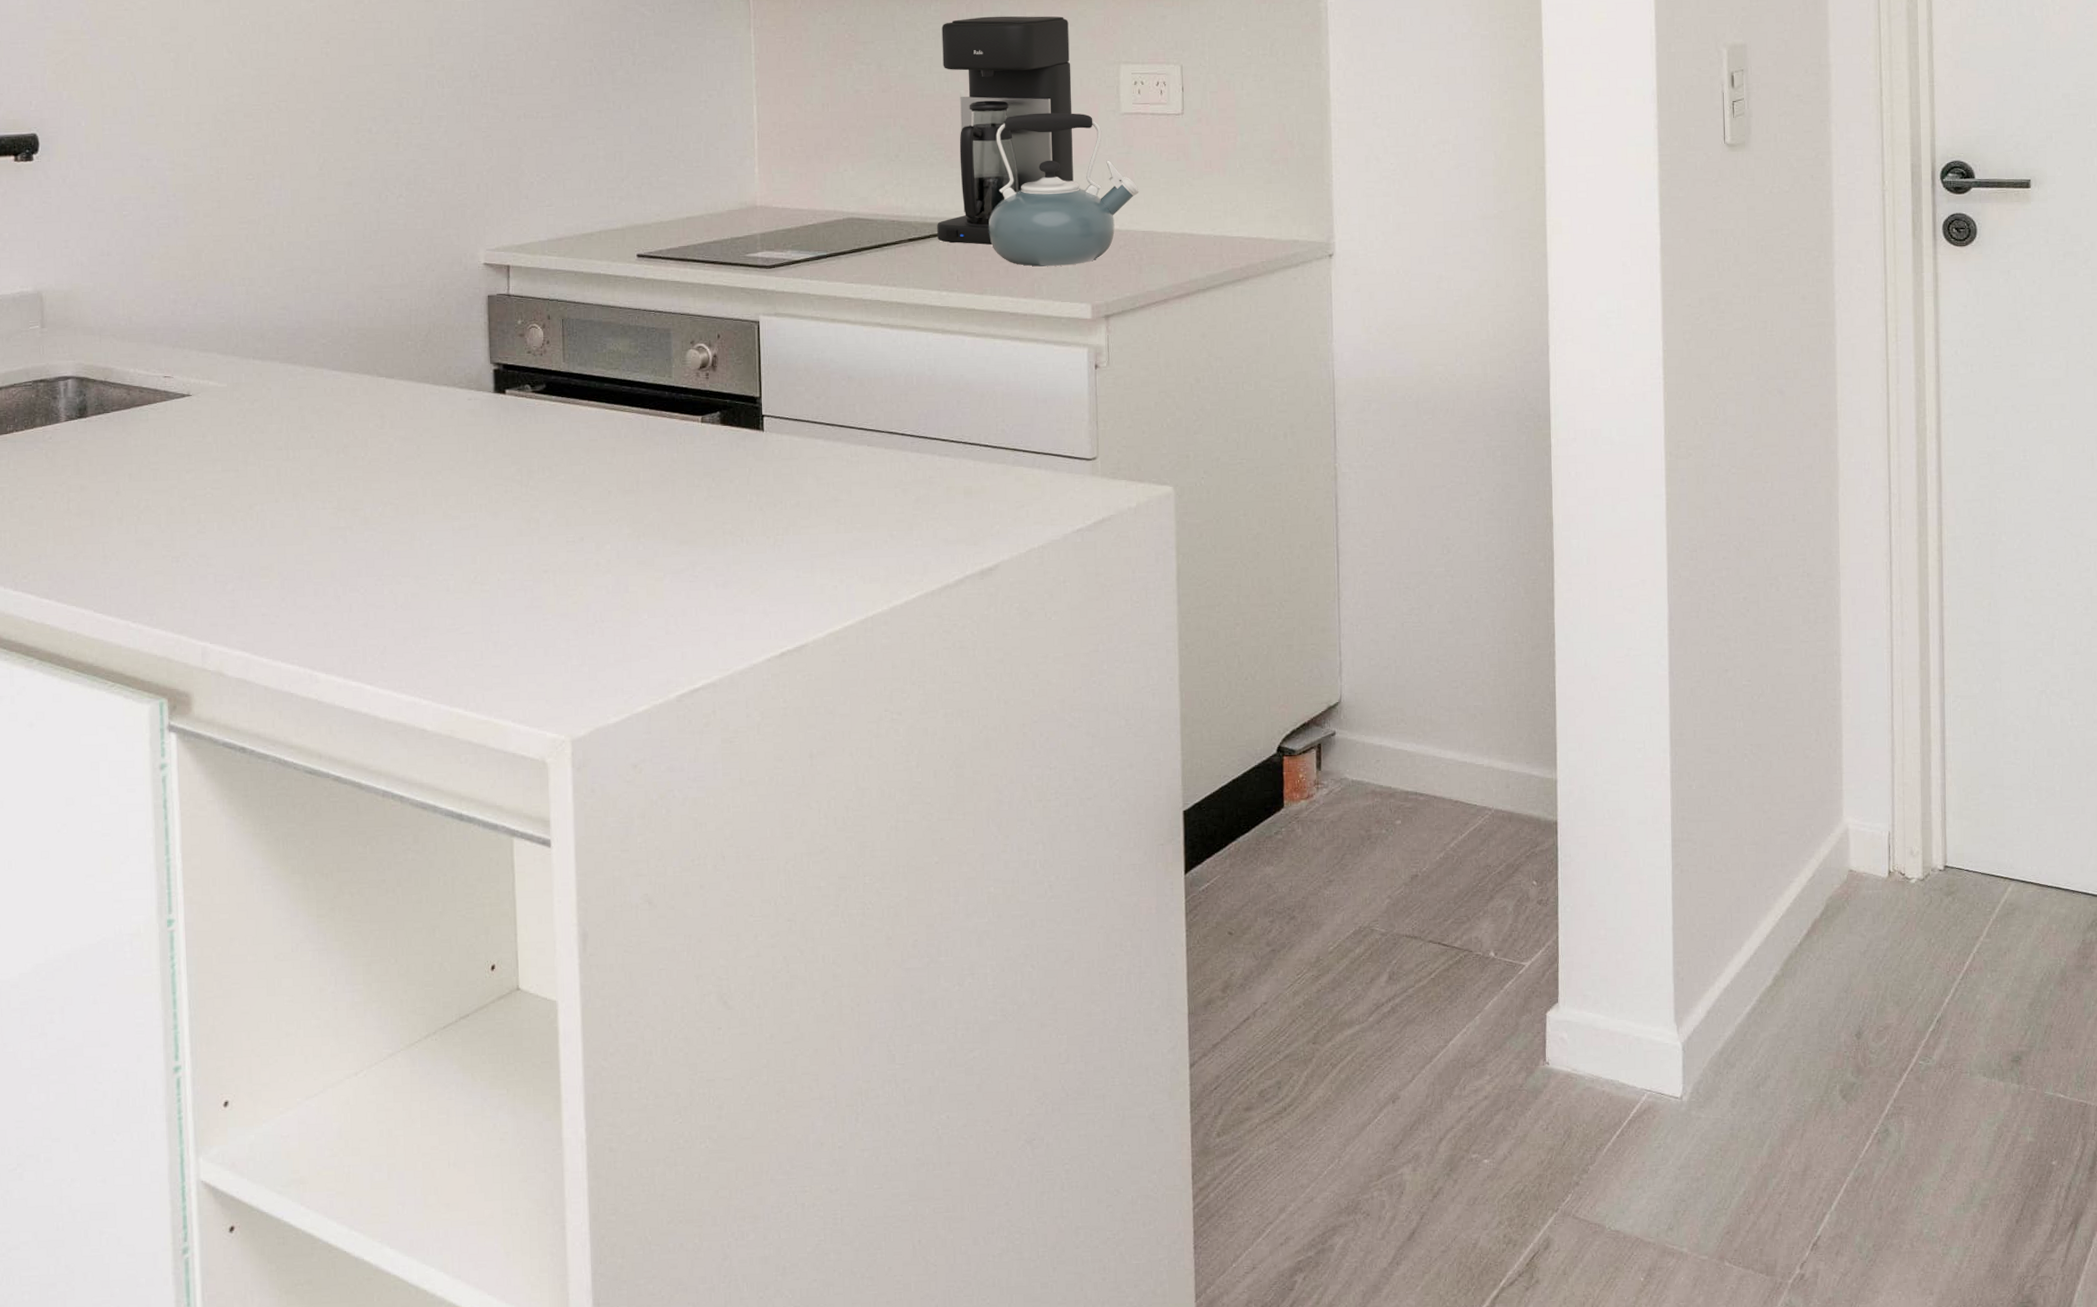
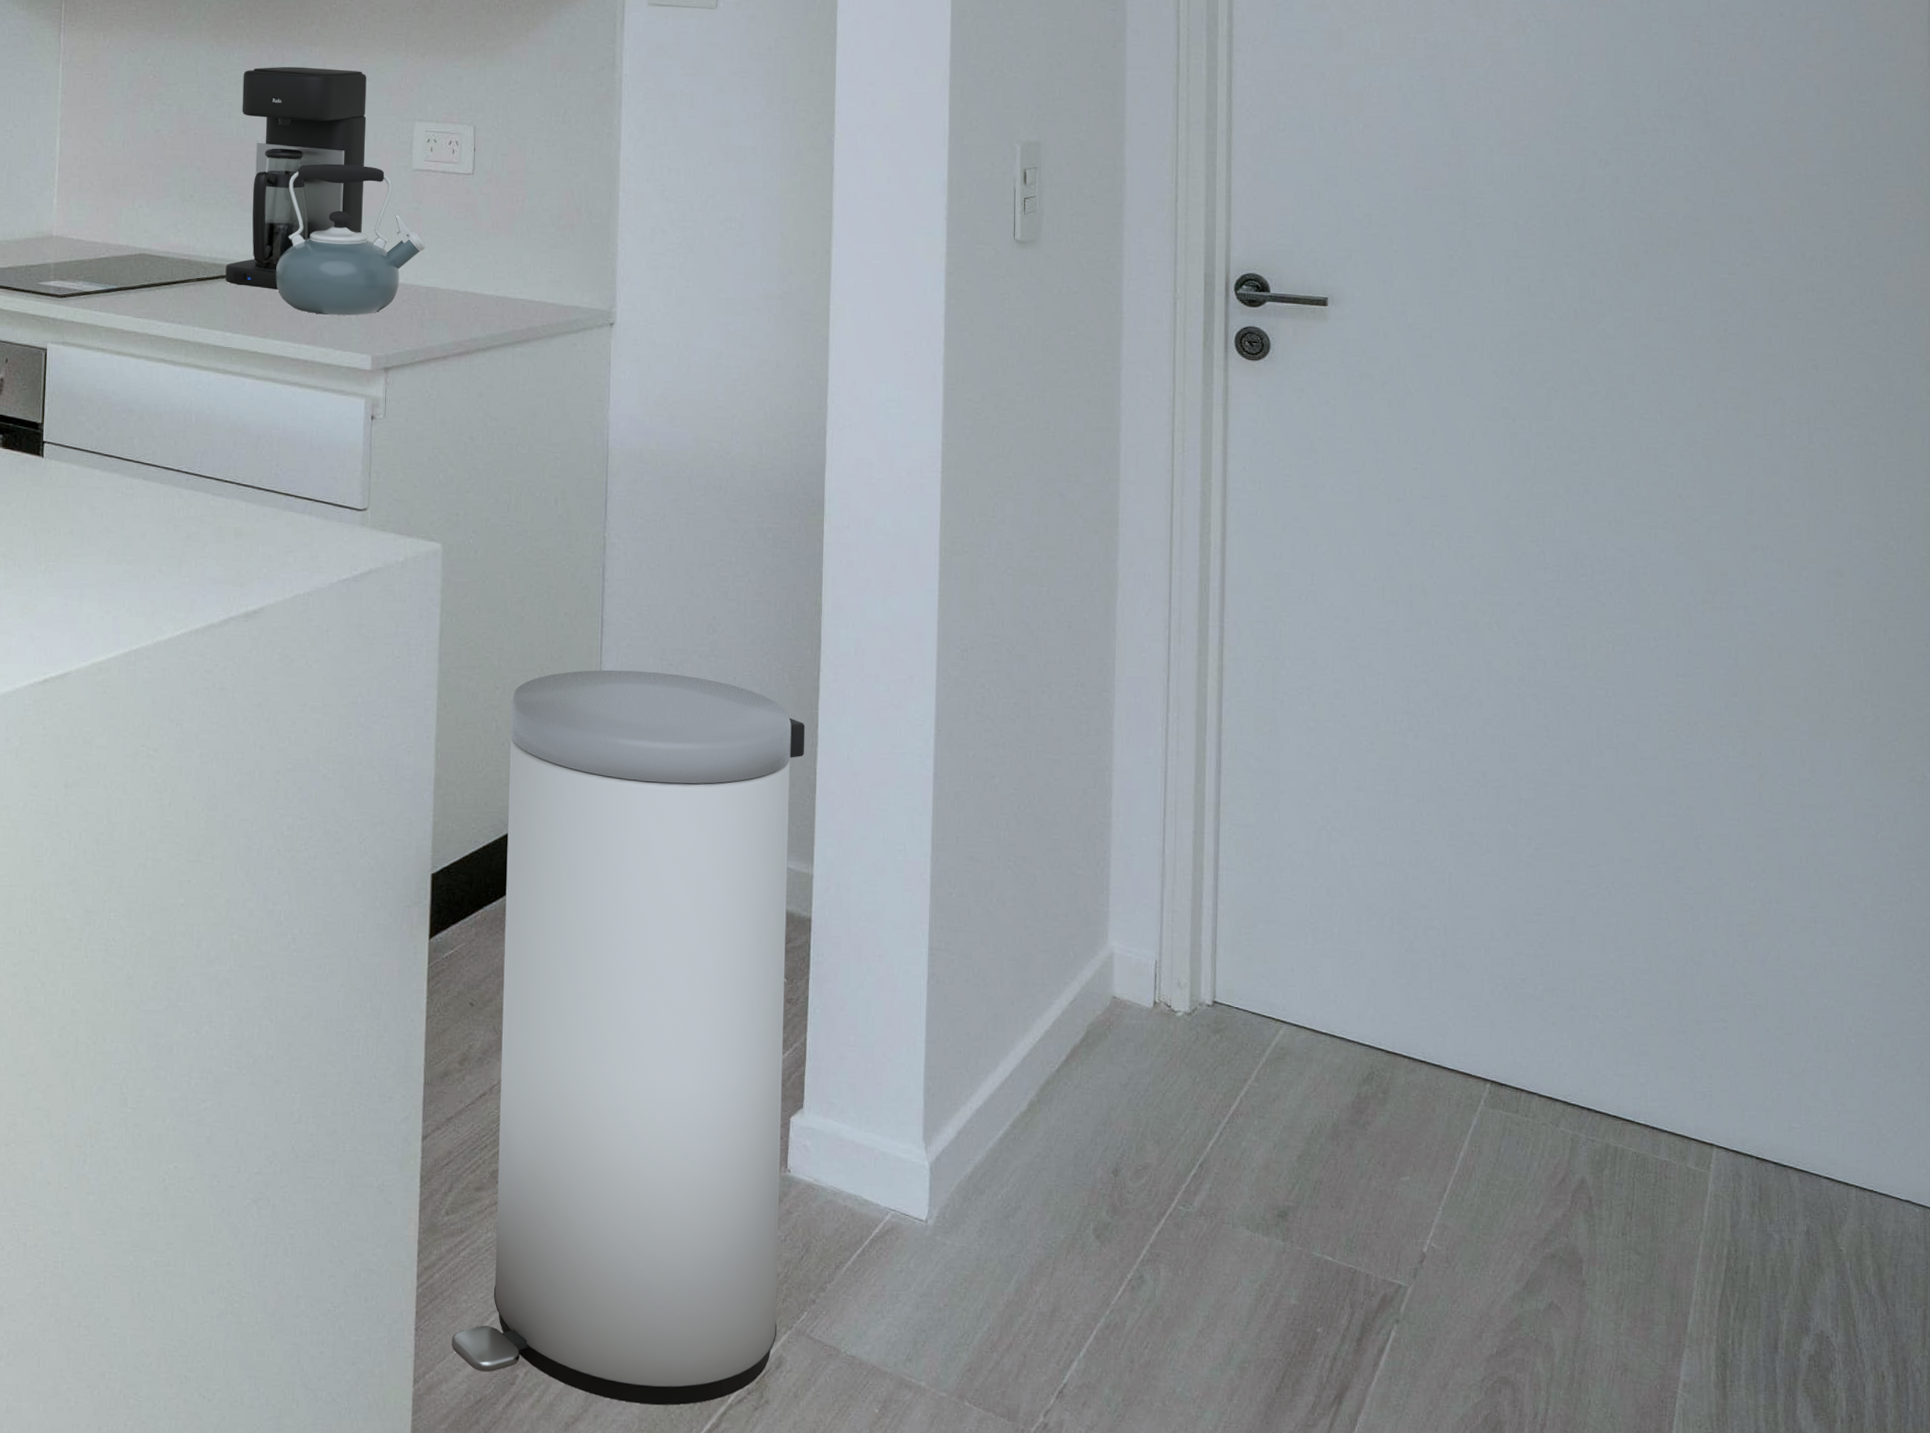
pedal bin: none [1230,596,1544,1296] -> present [451,670,806,1405]

